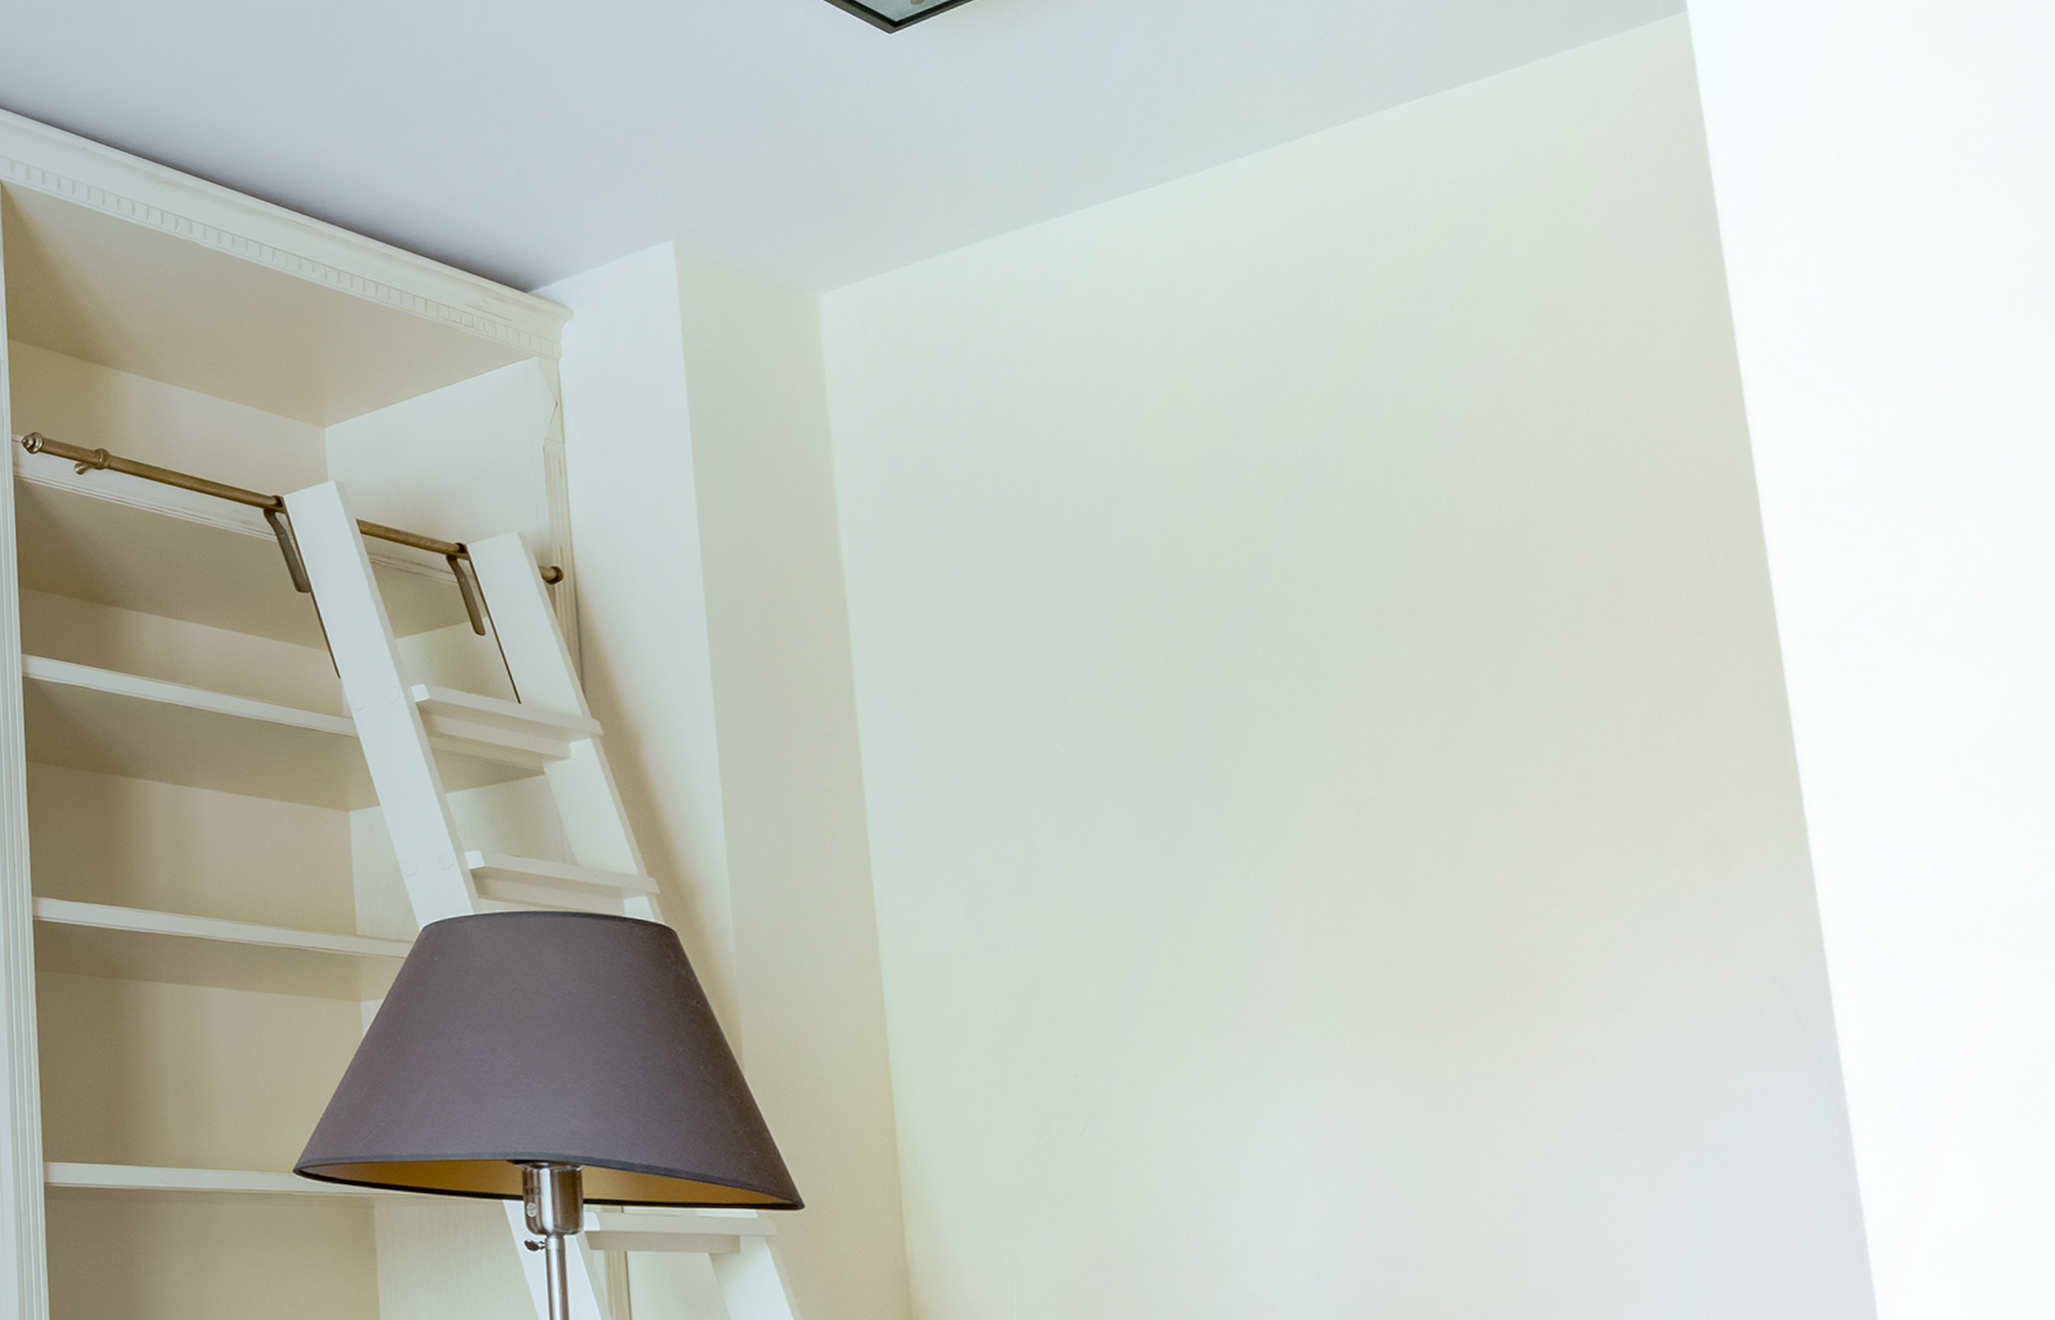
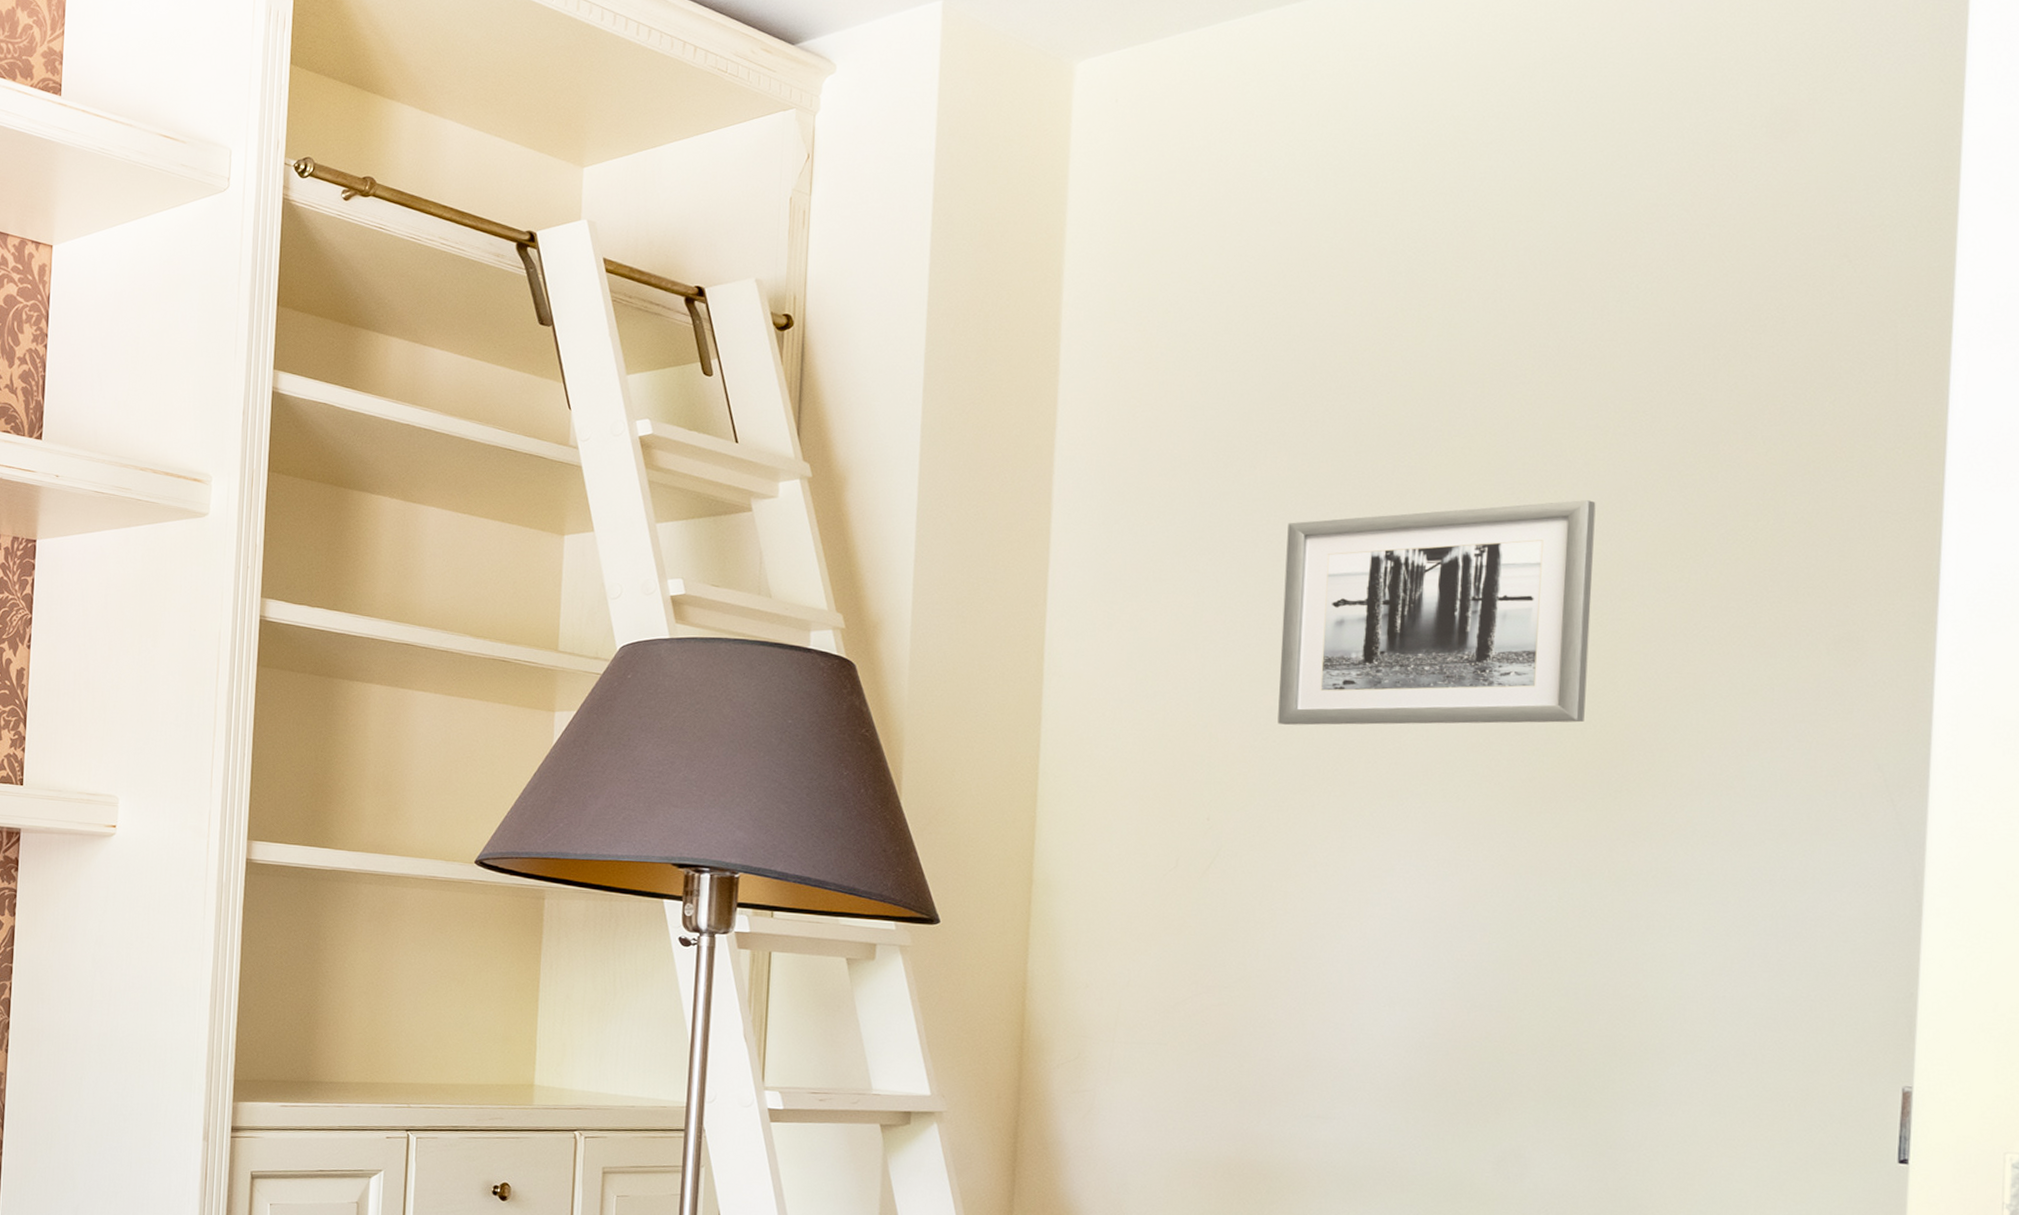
wall art: none [1111,714,1456,969] -> present [1277,500,1596,726]

